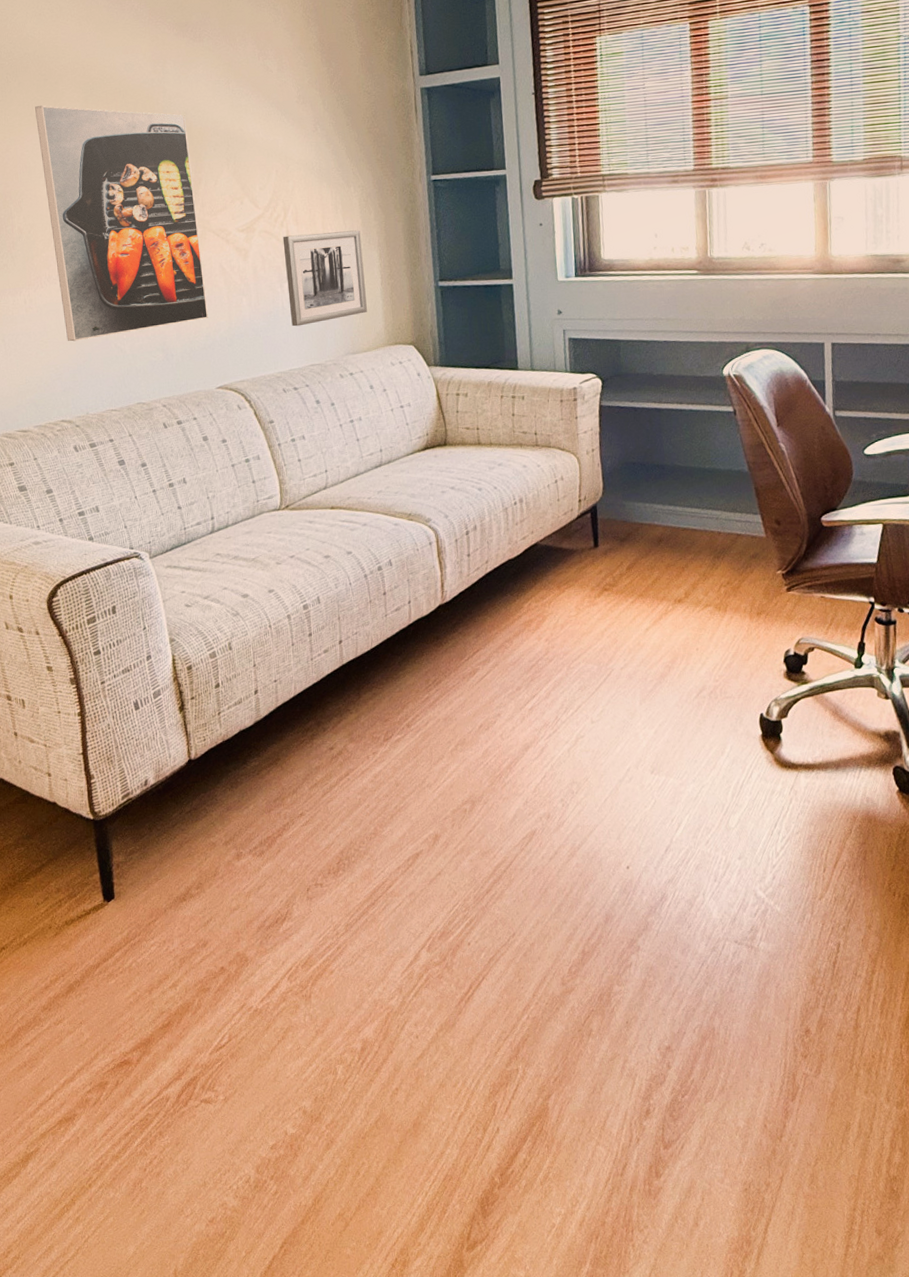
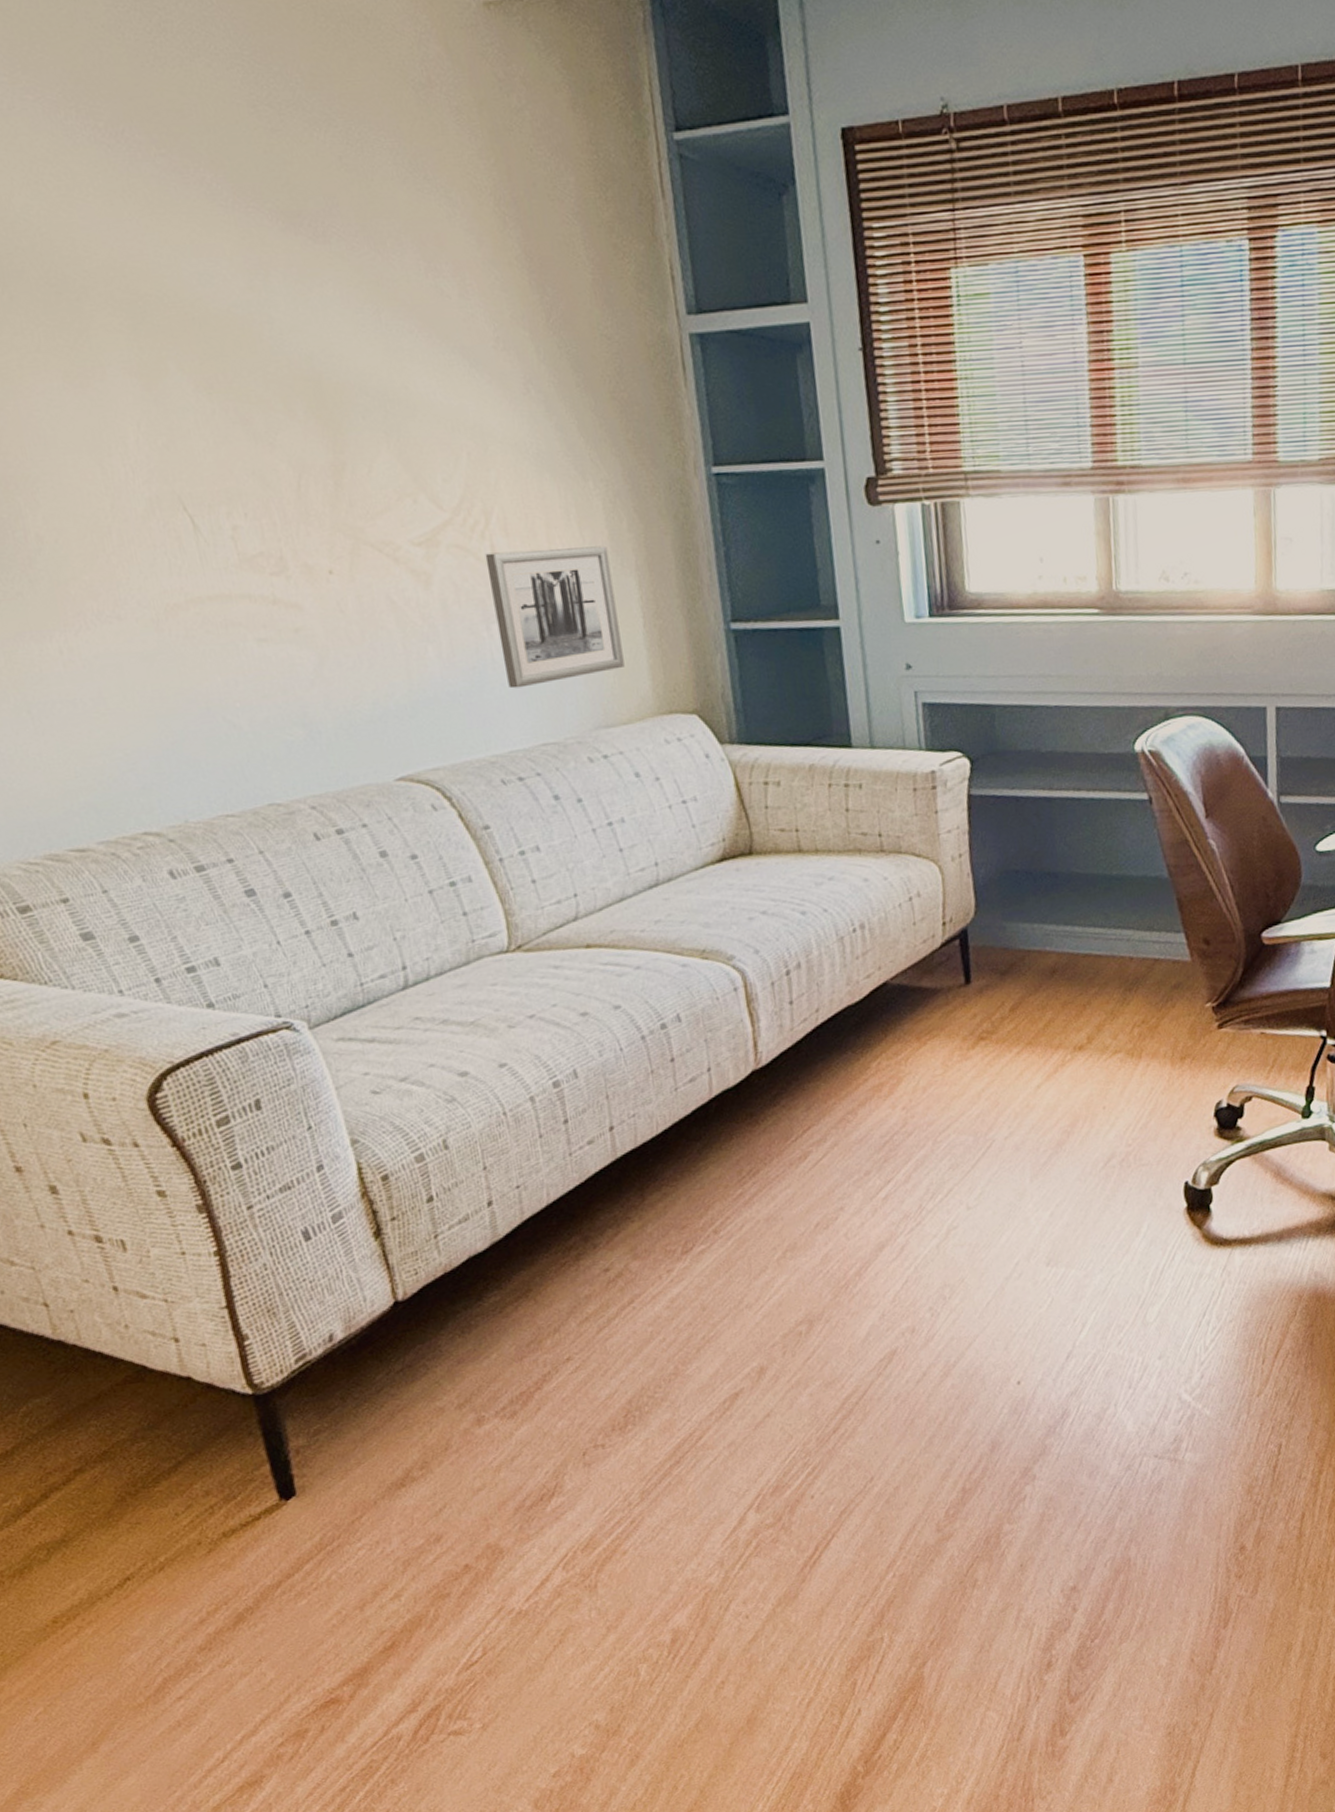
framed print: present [35,105,209,342] -> none [44,336,374,713]

